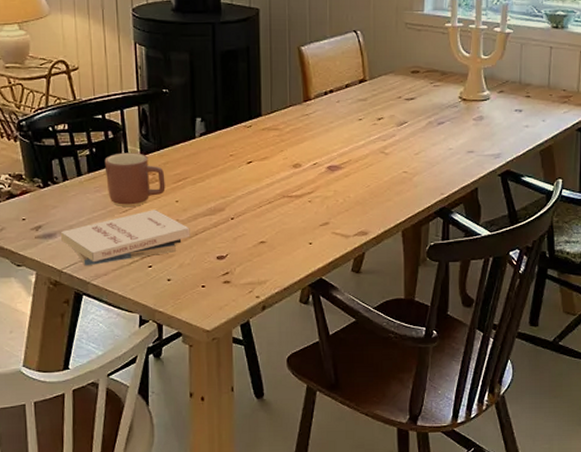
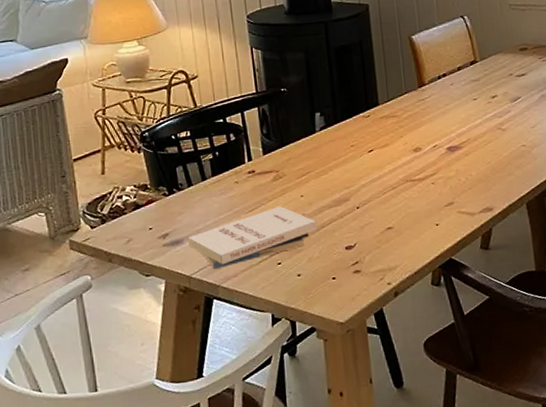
mug: present [104,152,165,207] -> none [228,152,290,207]

